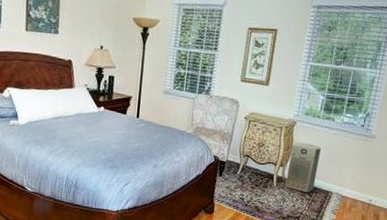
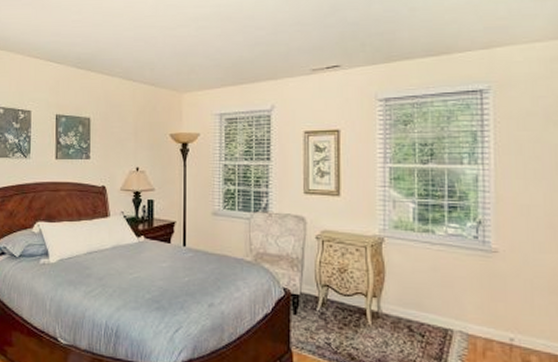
air purifier: present [285,142,321,193] -> none [383,265,426,333]

